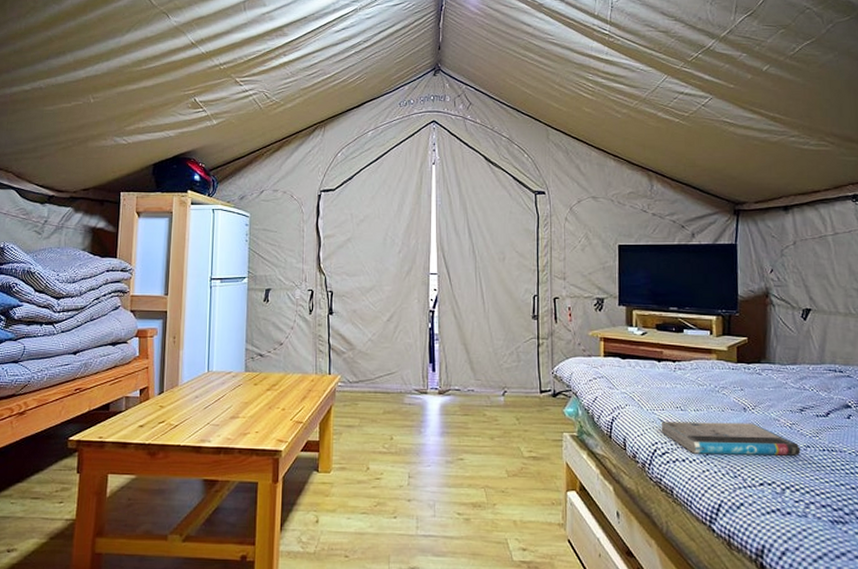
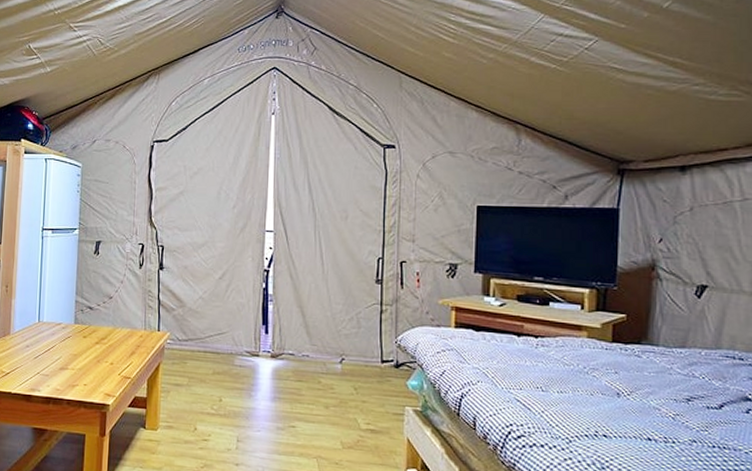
book: present [660,421,801,456] -> none [517,402,685,451]

